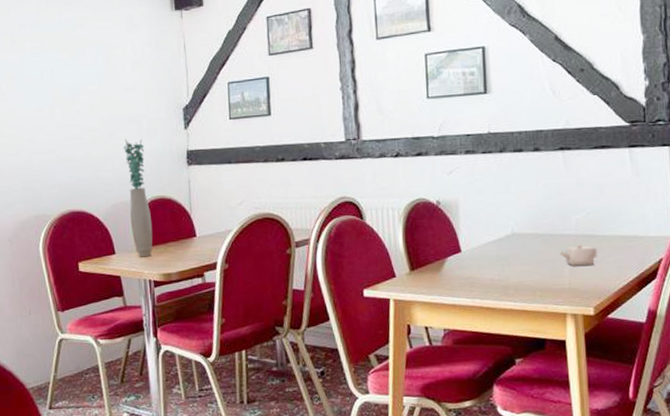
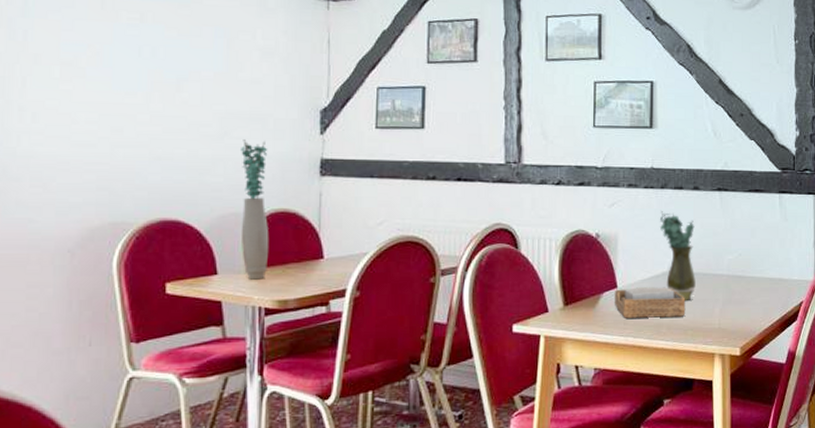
napkin holder: none [458,249,533,281] -> present [614,287,686,318]
vase: none [500,175,542,262] -> present [659,211,696,300]
sugar bowl: present [559,244,597,266] -> none [711,284,746,306]

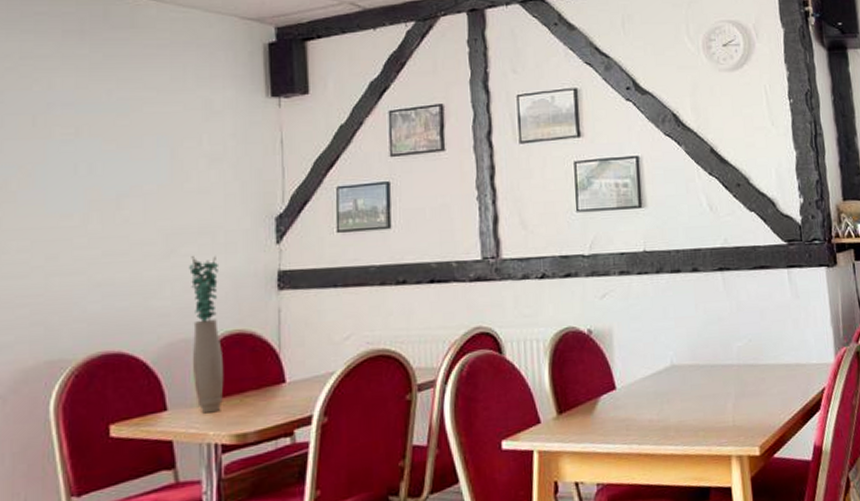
napkin holder: present [614,287,686,318] -> none [613,384,695,423]
vase: present [659,211,696,300] -> none [657,298,704,397]

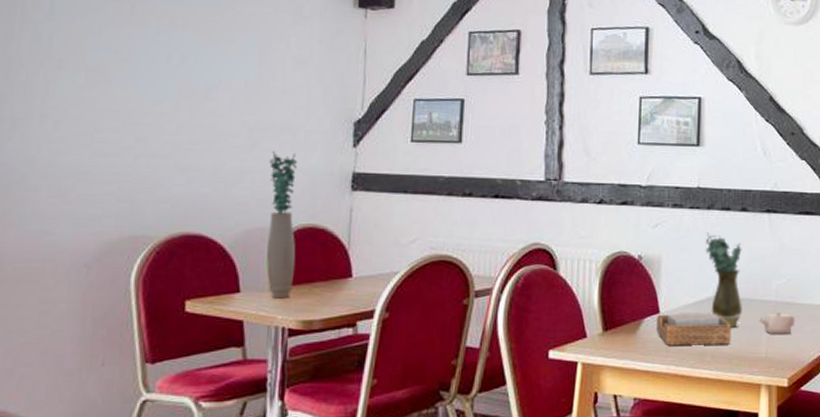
napkin holder: none [613,384,695,423] -> present [655,313,731,345]
vase: none [657,298,704,397] -> present [705,233,742,327]
sugar bowl: none [722,375,761,400] -> present [758,311,795,334]

